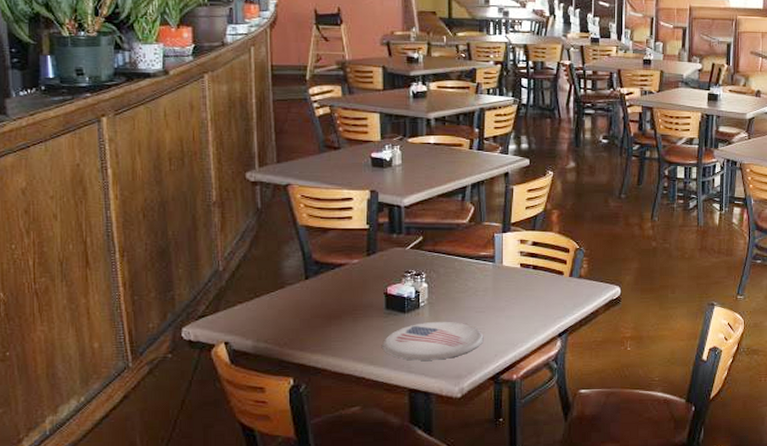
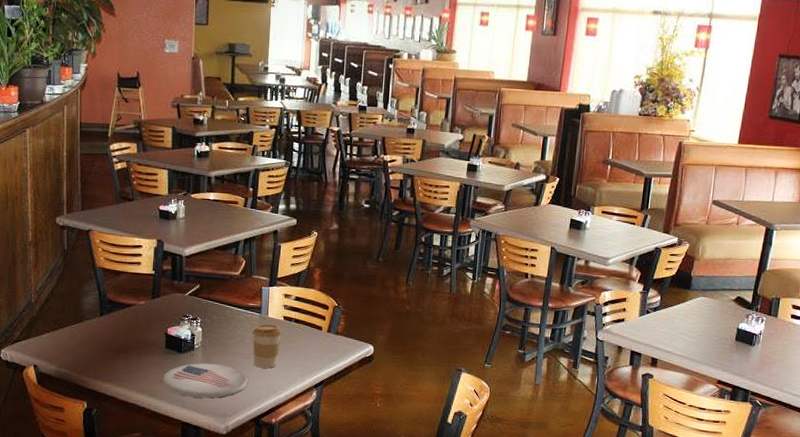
coffee cup: none [485,273,520,321] -> present [252,324,283,369]

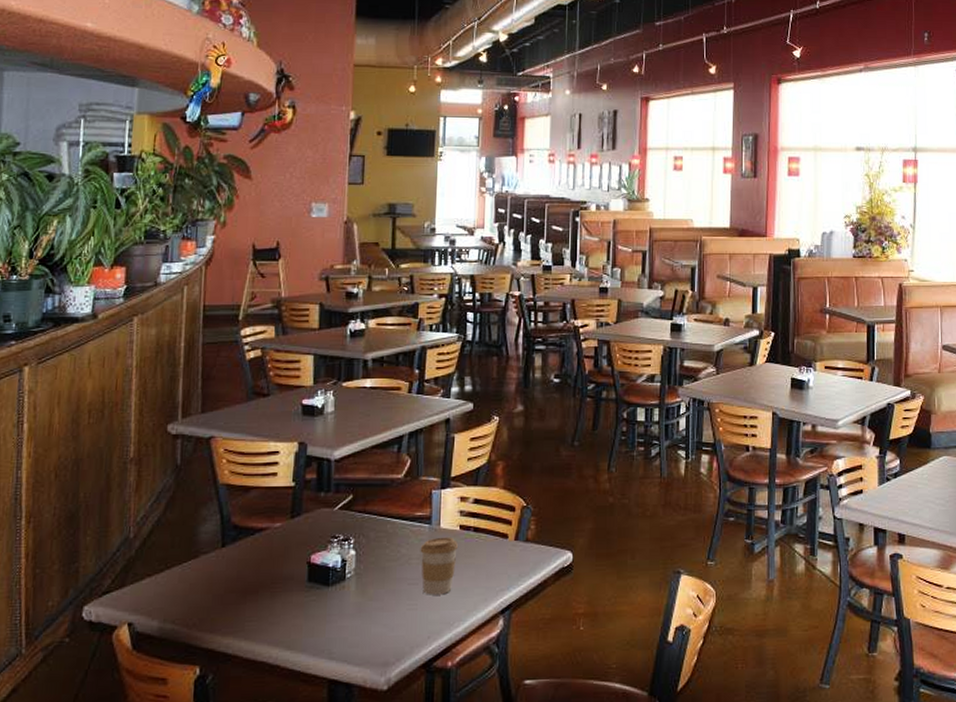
plate: present [161,363,248,399] -> none [301,595,416,645]

